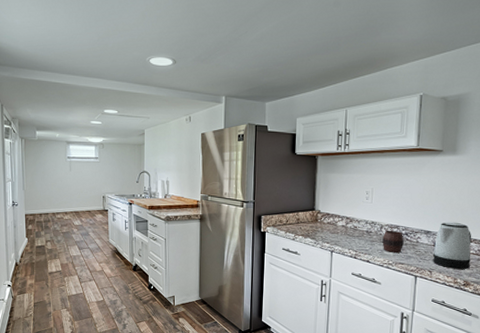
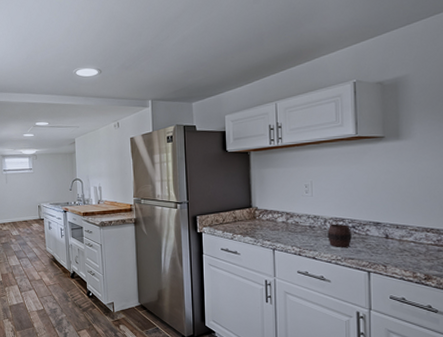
kettle: present [433,222,472,269] -> none [386,211,430,262]

